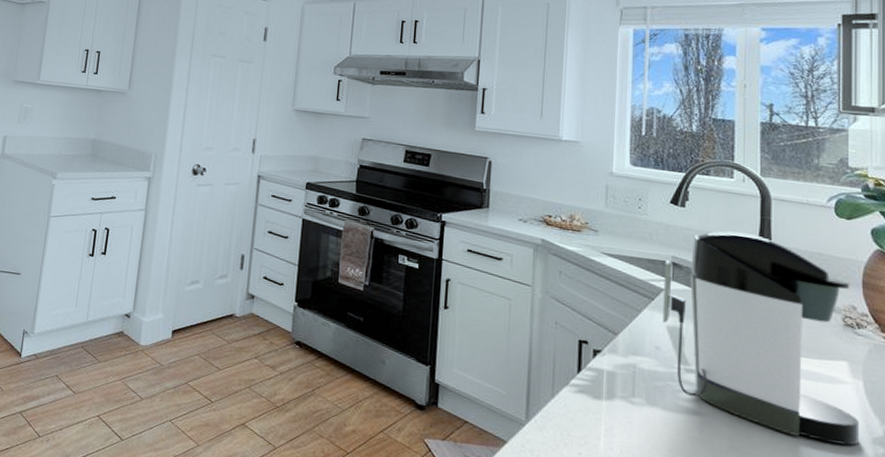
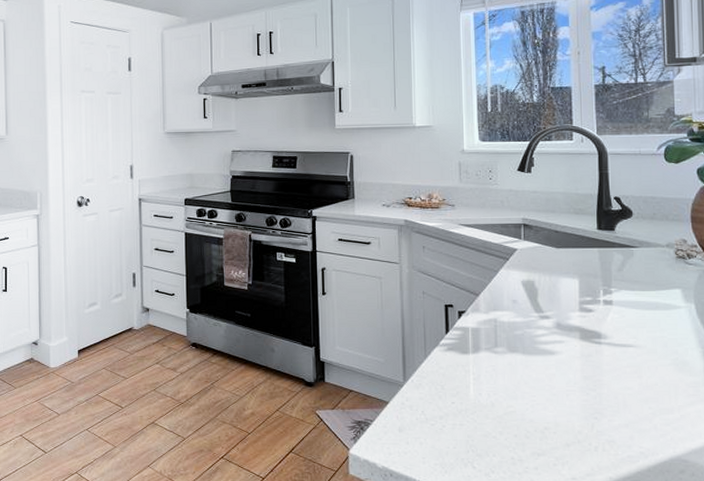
coffee maker: present [662,231,859,446] -> none [516,188,693,361]

